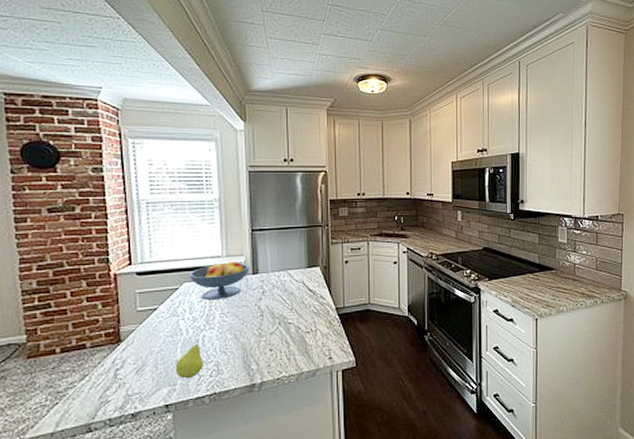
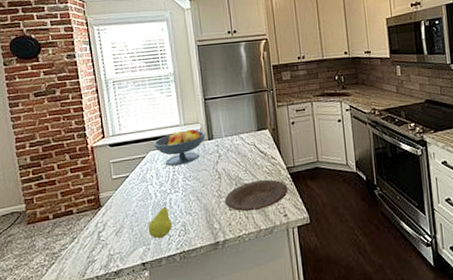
plate: none [265,319,335,353] -> present [224,179,288,212]

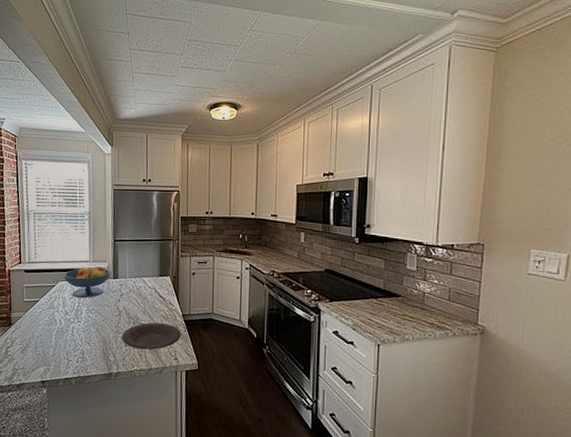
fruit: present [148,202,173,239] -> none [50,330,73,362]

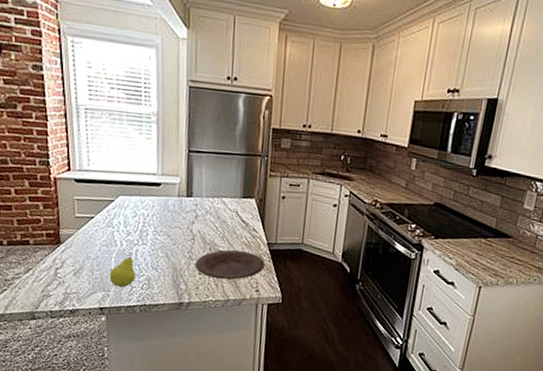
fruit: none [50,330,73,362] -> present [109,252,136,288]
fruit bowl: present [63,266,111,298] -> none [125,179,184,218]

